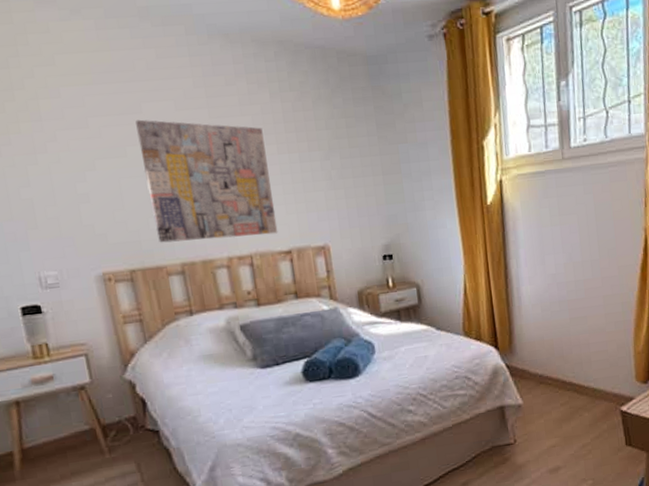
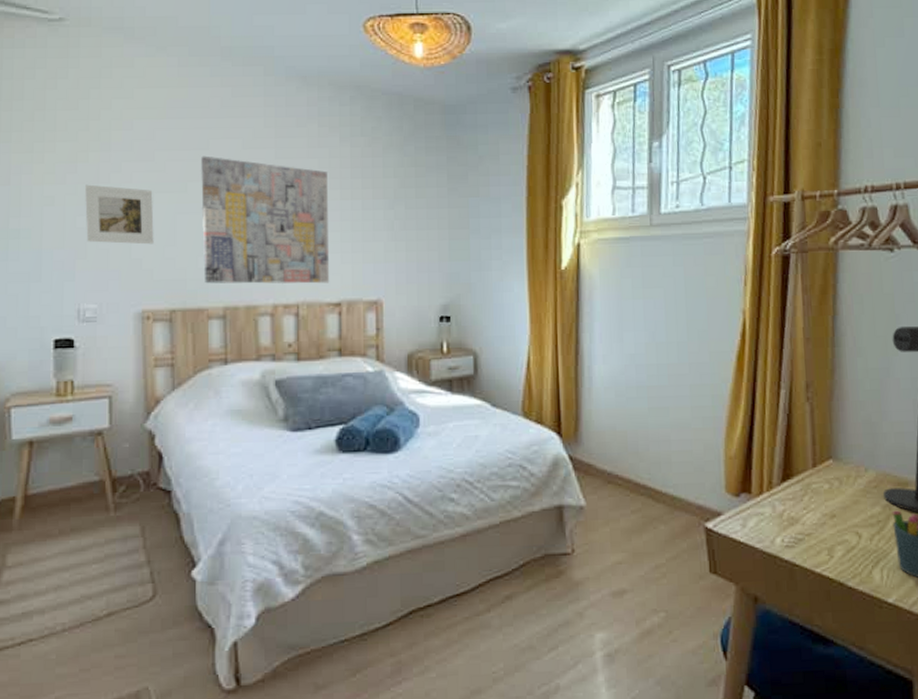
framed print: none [22,155,103,212] -> present [85,184,154,245]

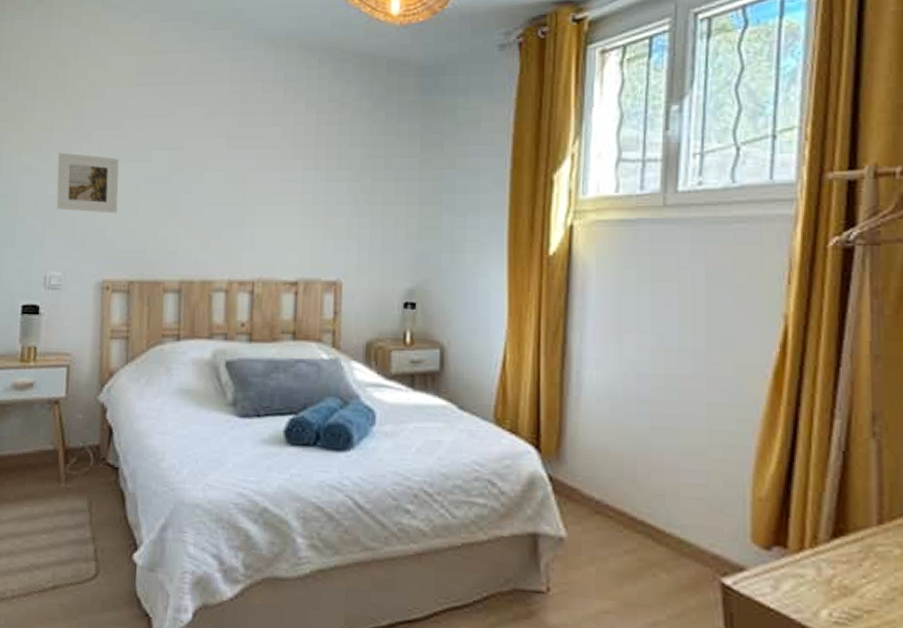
wall art: present [201,155,330,284] -> none [162,123,291,260]

